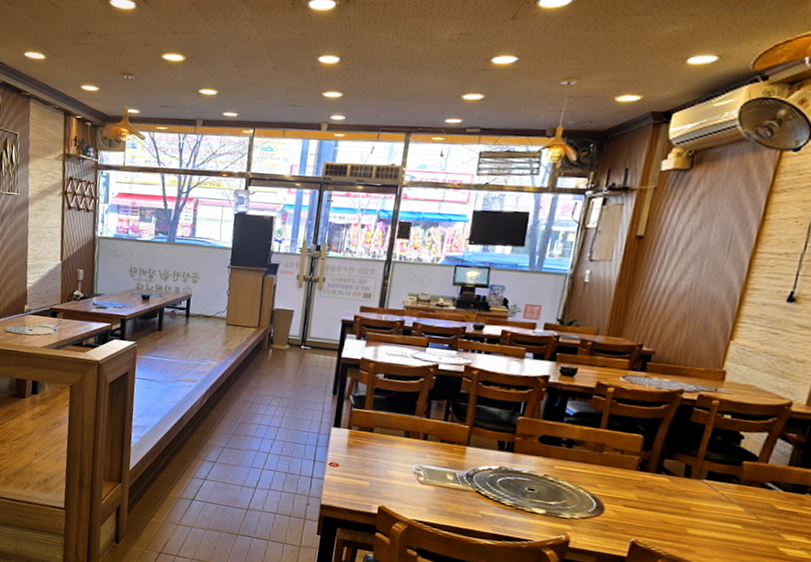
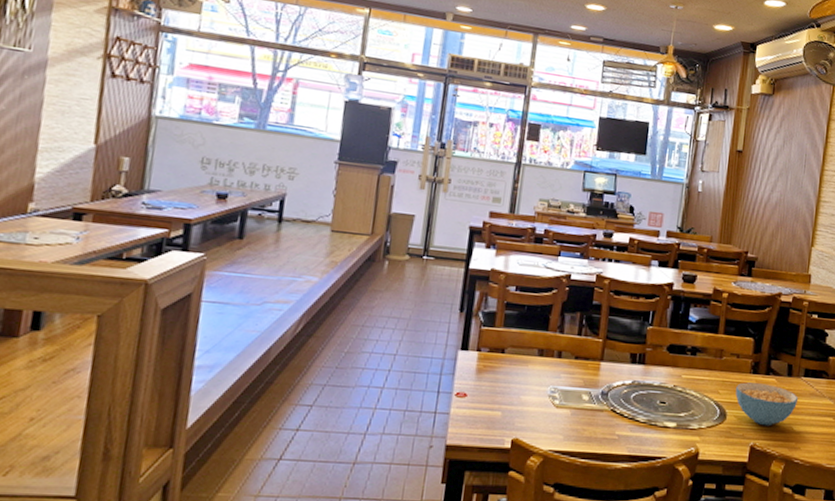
cereal bowl: none [616,479,697,525] -> present [735,382,799,426]

